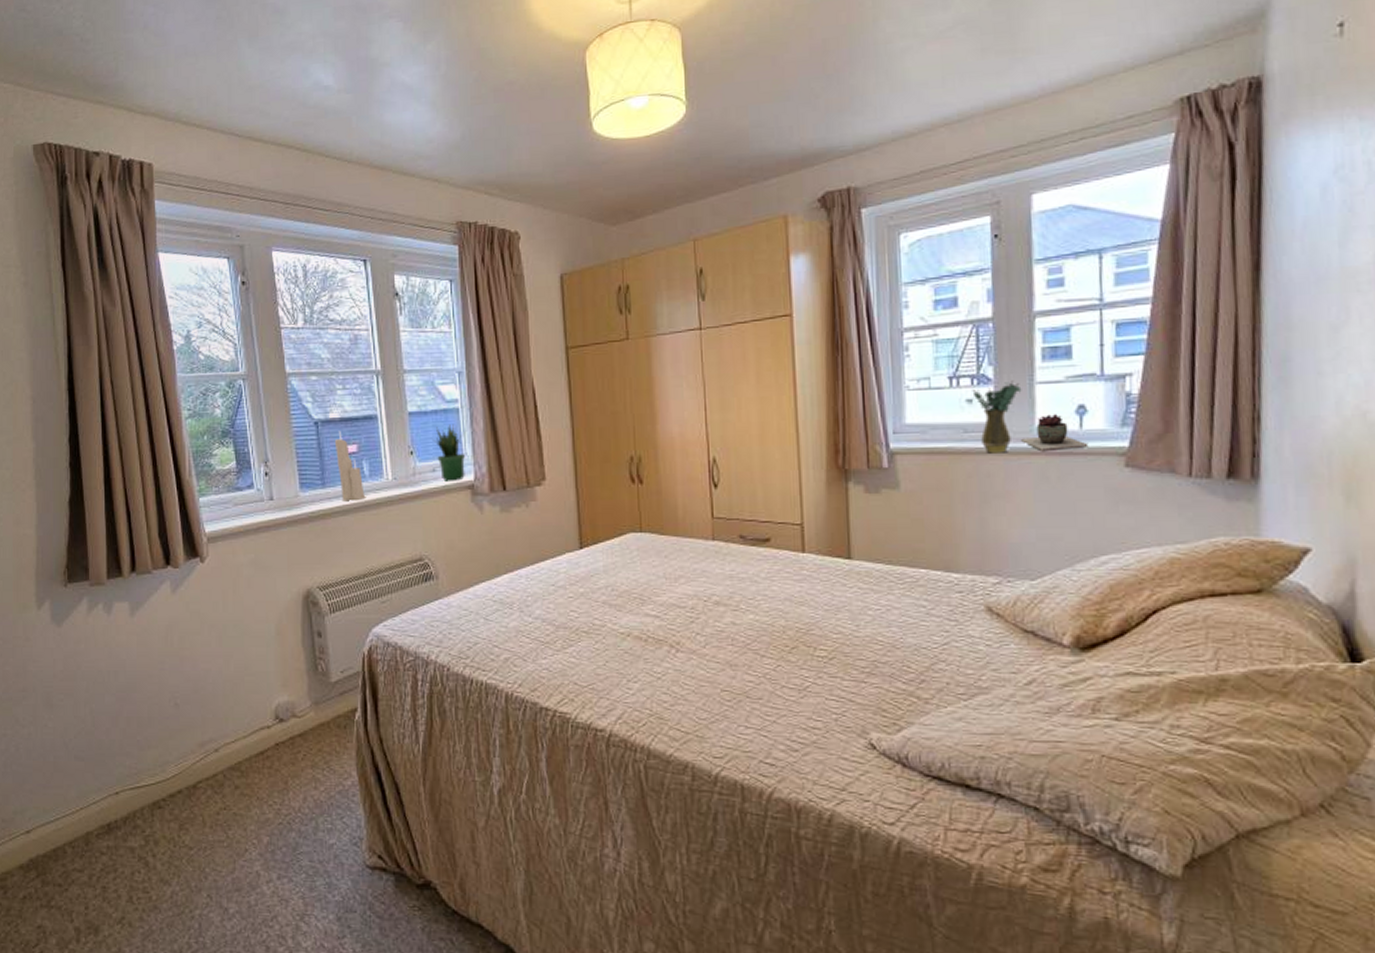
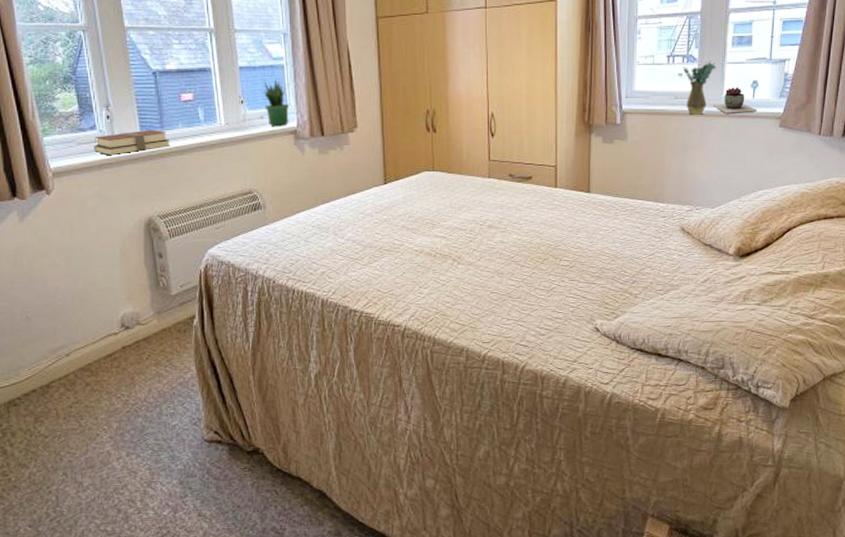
books: none [251,486,332,518] -> present [94,129,171,156]
candle: present [334,430,366,502] -> none [171,80,201,143]

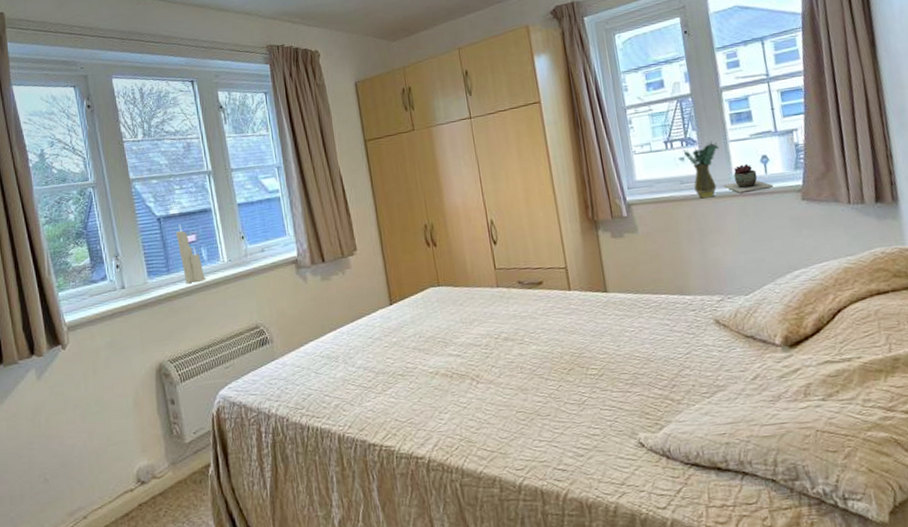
books: present [94,129,171,156] -> none [105,274,177,305]
candle: none [171,80,201,143] -> present [175,224,206,284]
planter: present [262,79,290,127] -> none [261,211,289,259]

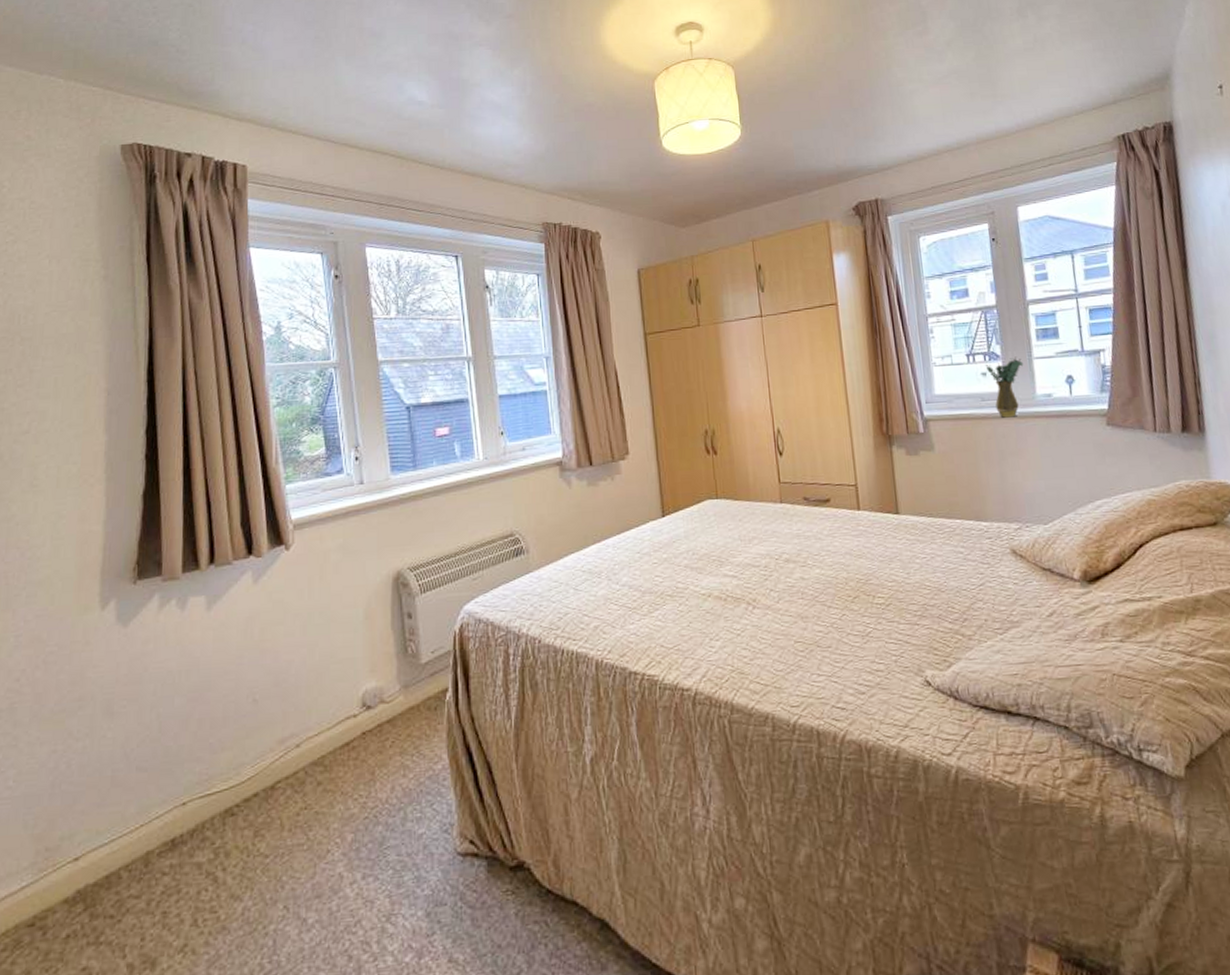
candle: present [175,224,206,284] -> none [426,414,458,483]
succulent plant: present [723,164,774,194] -> none [1025,384,1078,415]

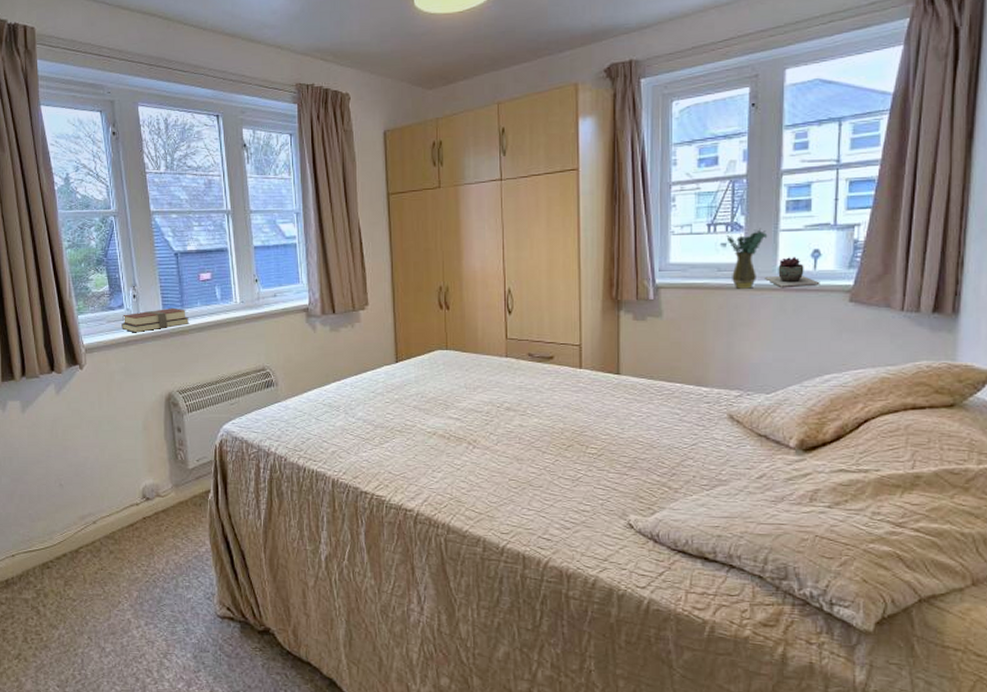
books: none [340,469,424,502] -> present [121,307,190,333]
succulent plant: none [1025,384,1078,415] -> present [764,257,820,288]

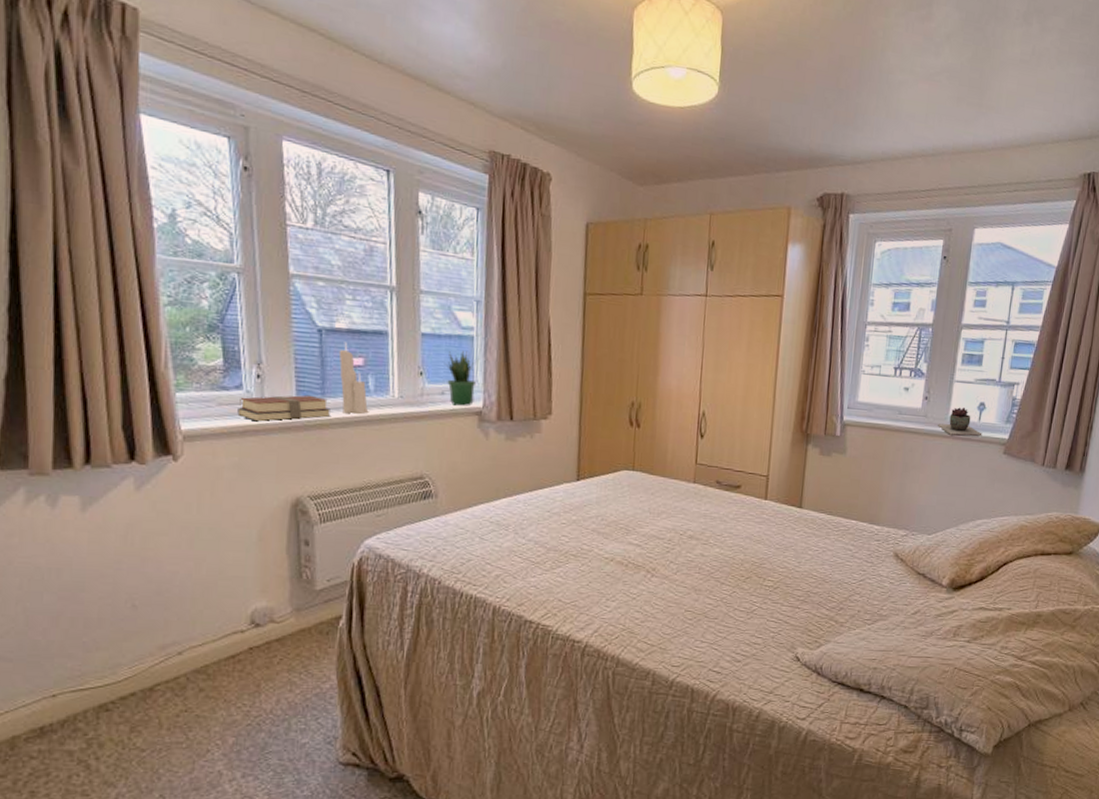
candle: none [191,261,218,320] -> present [338,341,369,415]
planter: none [275,258,302,305] -> present [445,351,477,407]
vase: present [726,228,768,289] -> none [909,377,944,434]

